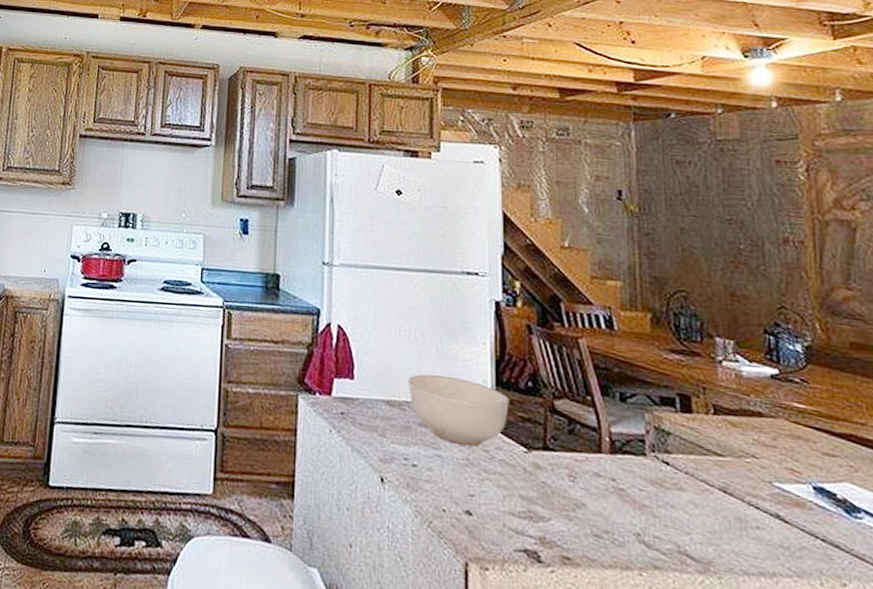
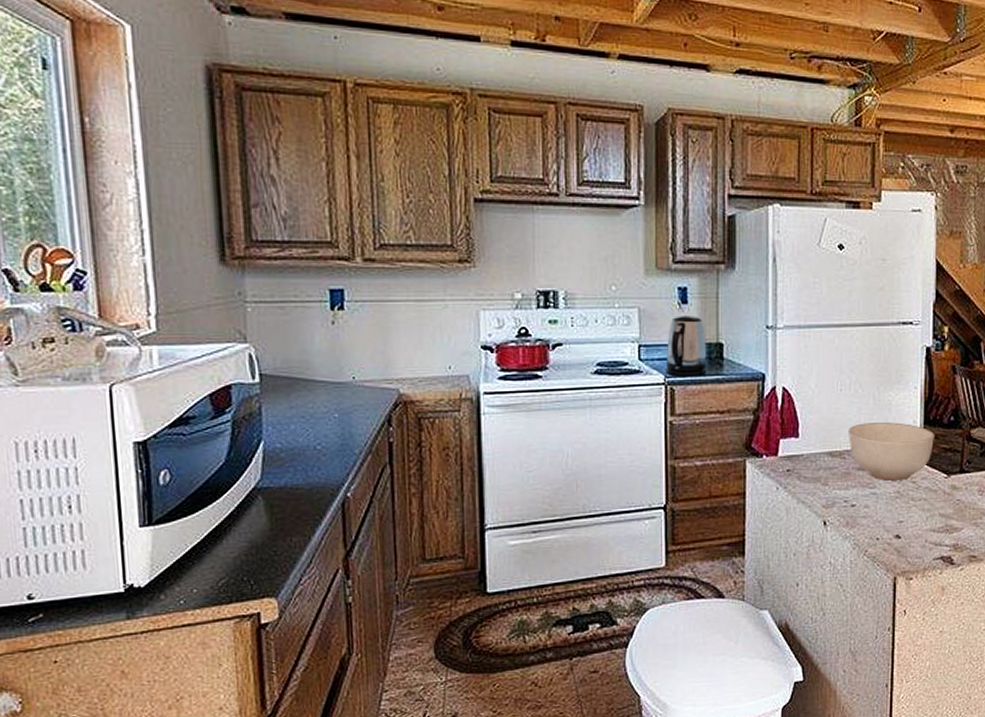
kettle: none [224,245,264,304] -> present [666,316,707,378]

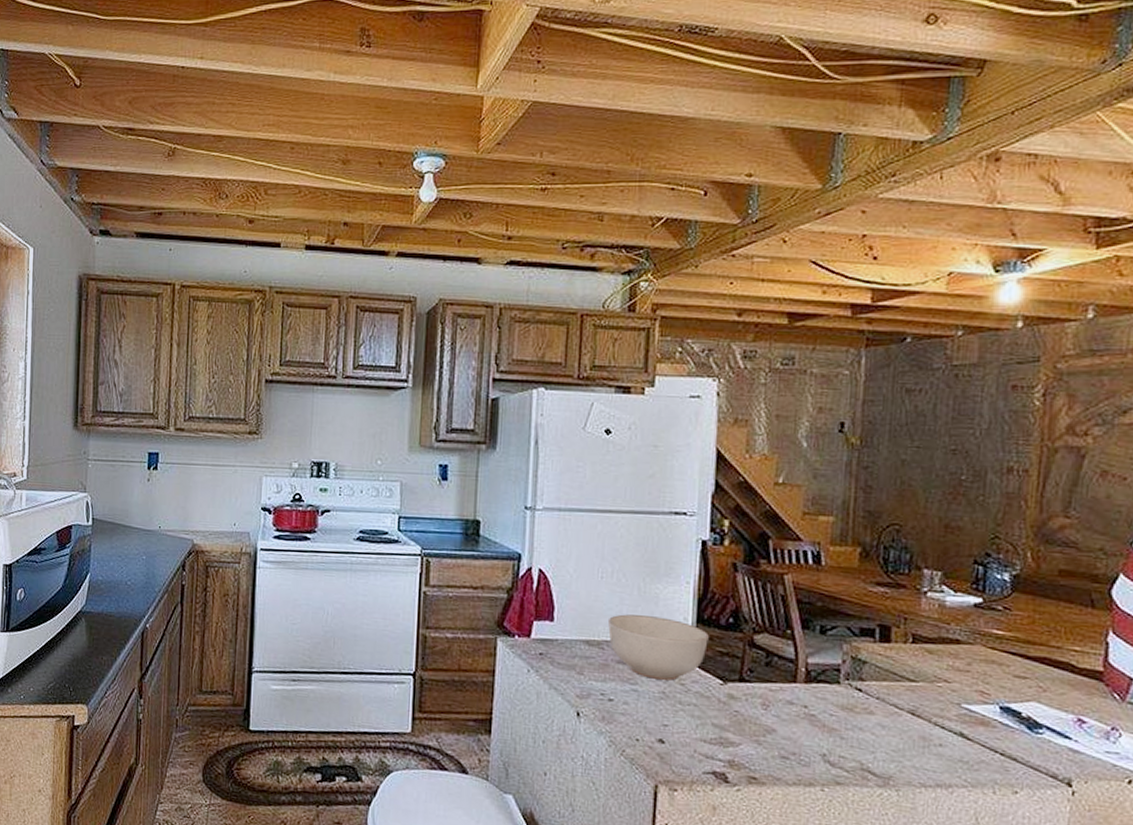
kettle: present [666,316,707,378] -> none [423,491,464,551]

